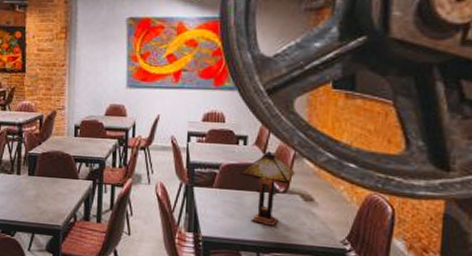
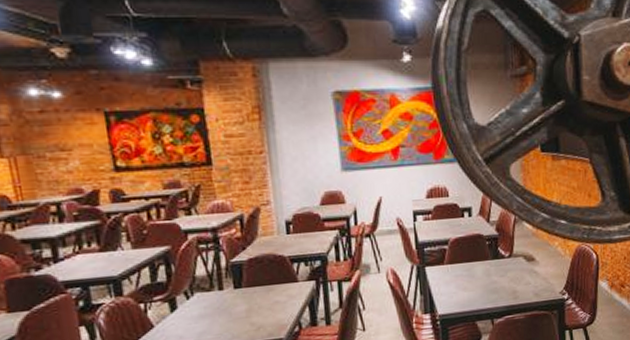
table lamp: present [240,151,295,226] -> none [468,219,517,291]

